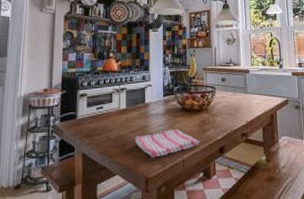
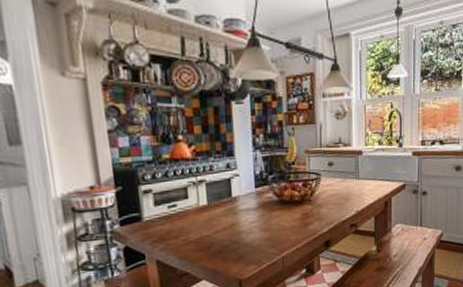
dish towel: present [135,129,200,158] -> none [222,225,302,259]

